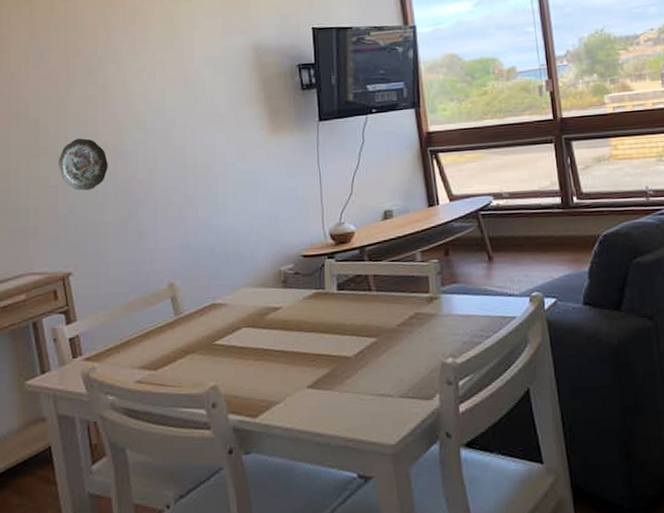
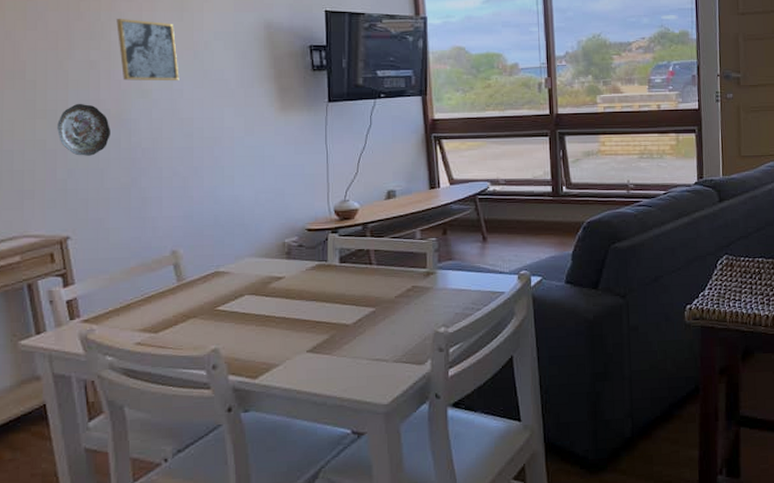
wall art: none [112,51,172,113] -> present [116,19,179,82]

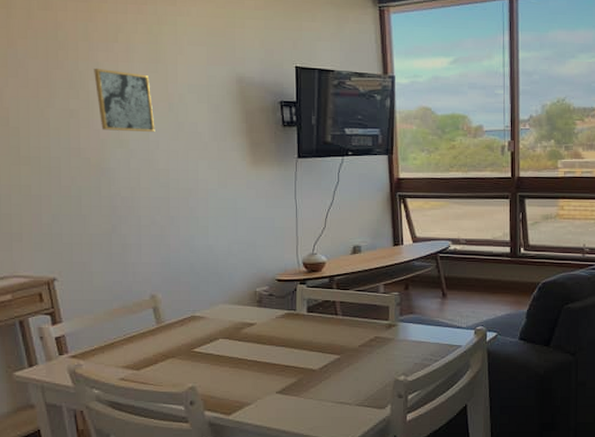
decorative plate: present [57,103,110,156] -> none [41,151,91,202]

